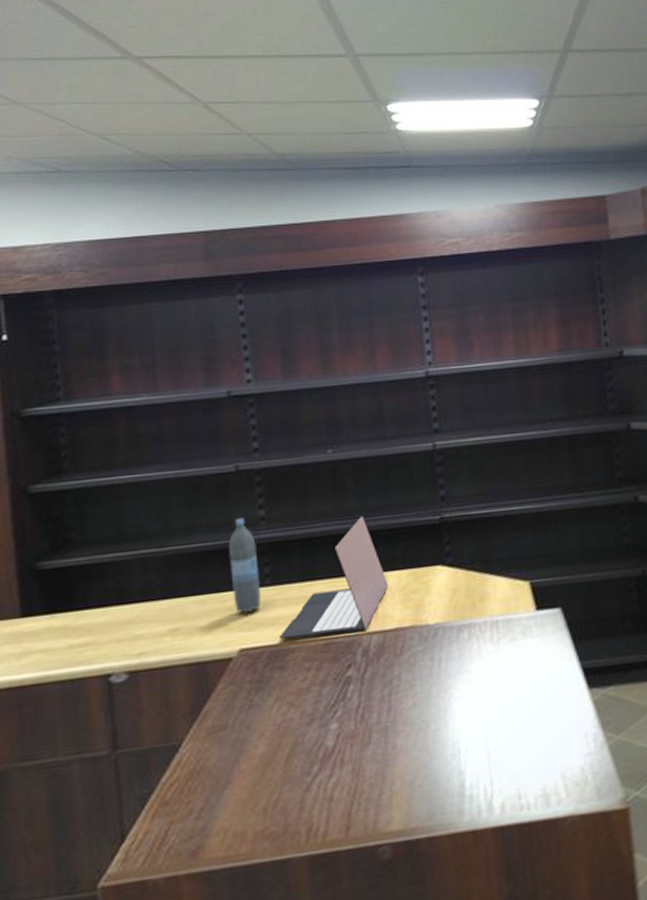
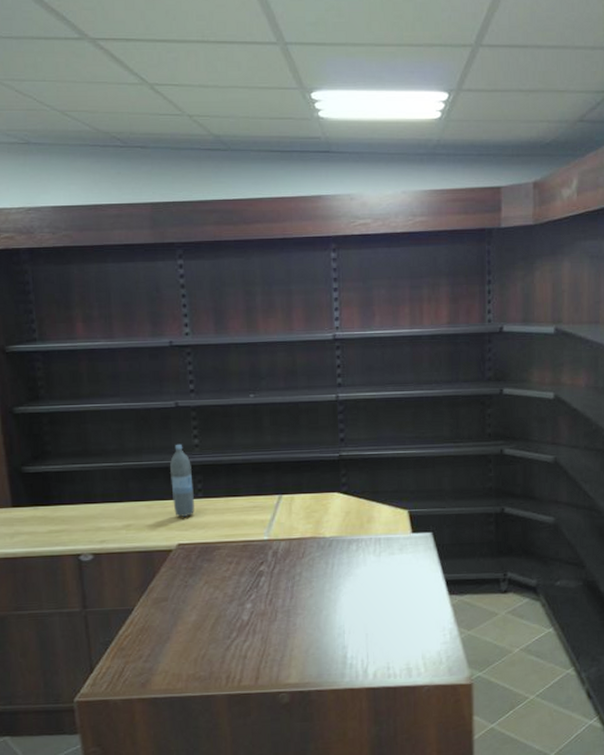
laptop: present [280,517,388,639] -> none [209,450,295,539]

